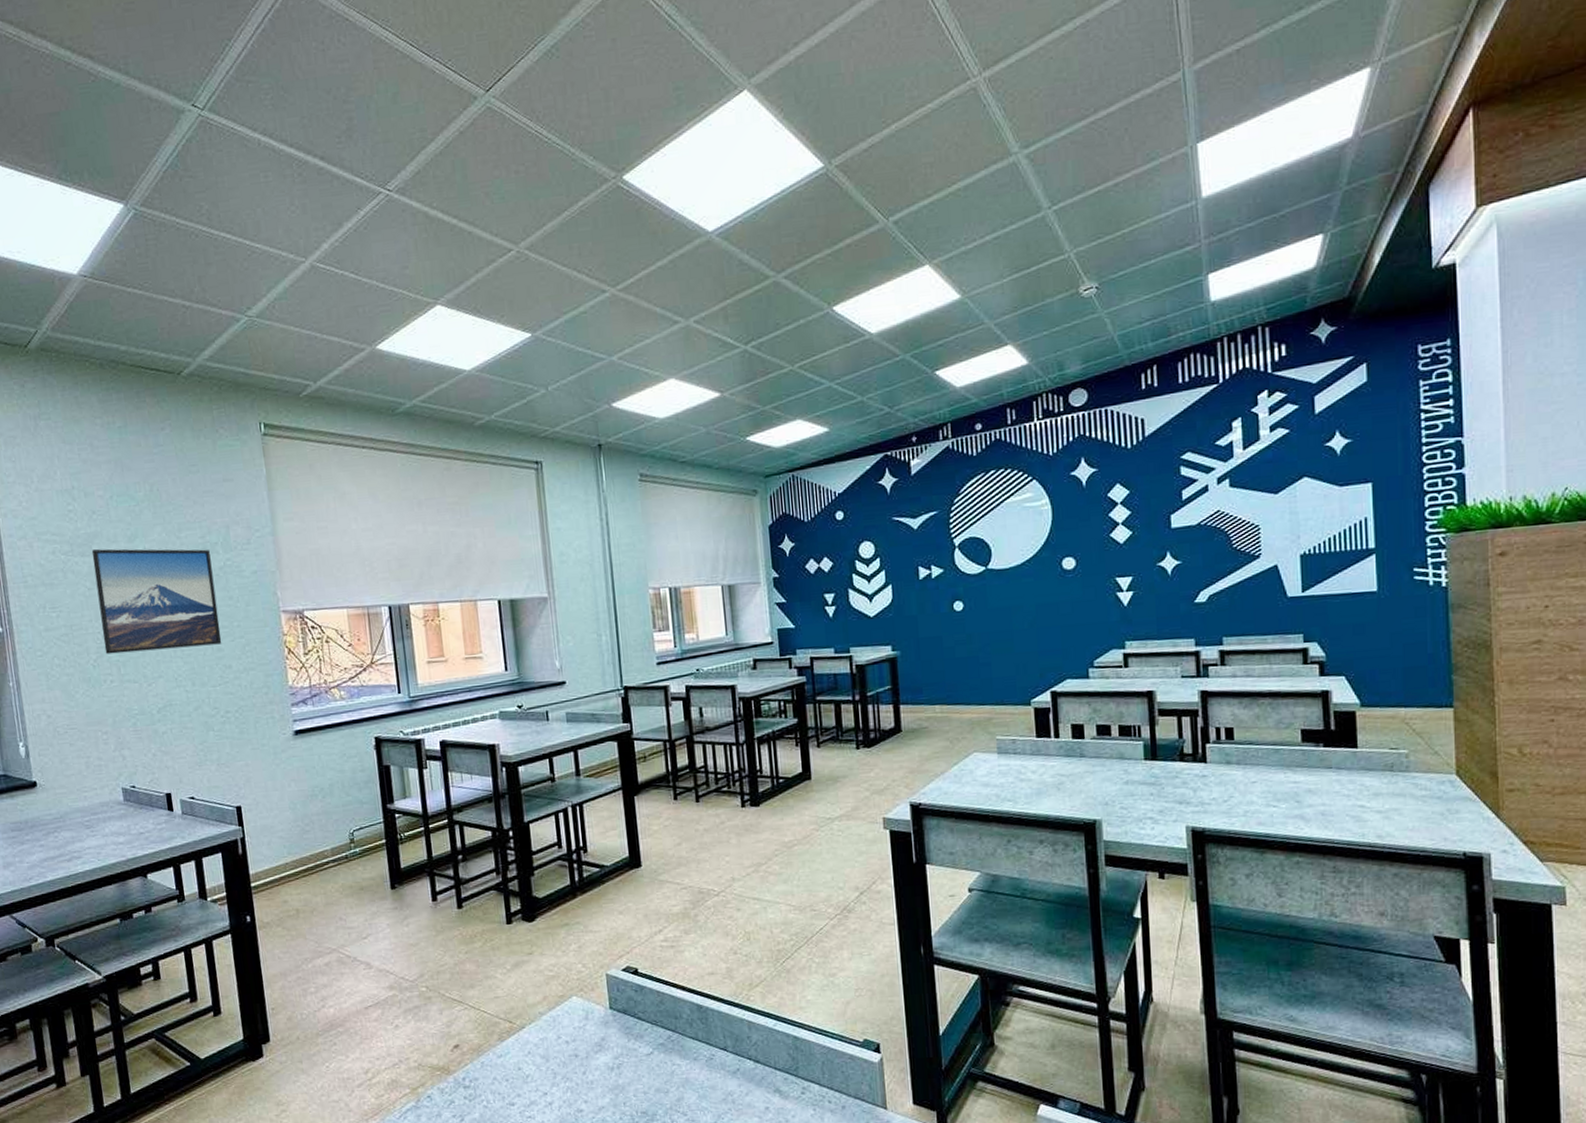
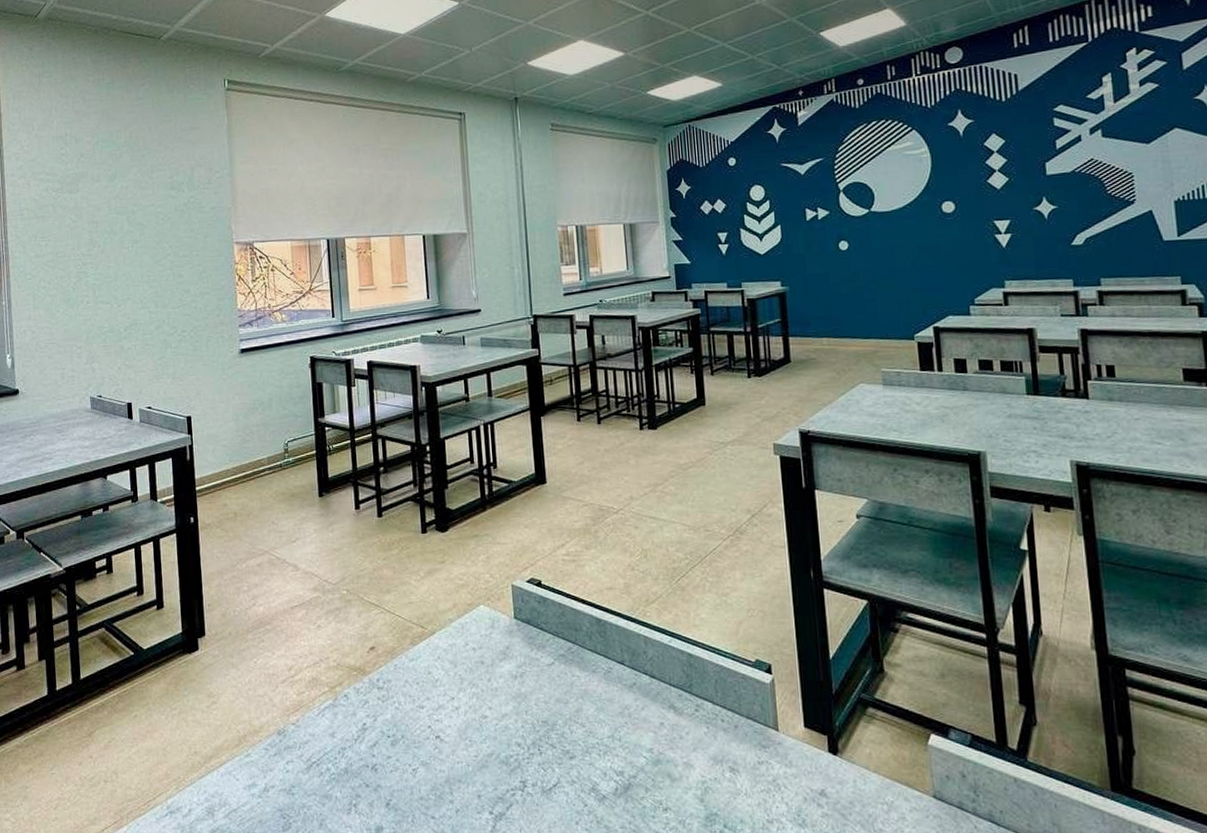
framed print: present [91,548,222,655] -> none [78,187,183,279]

